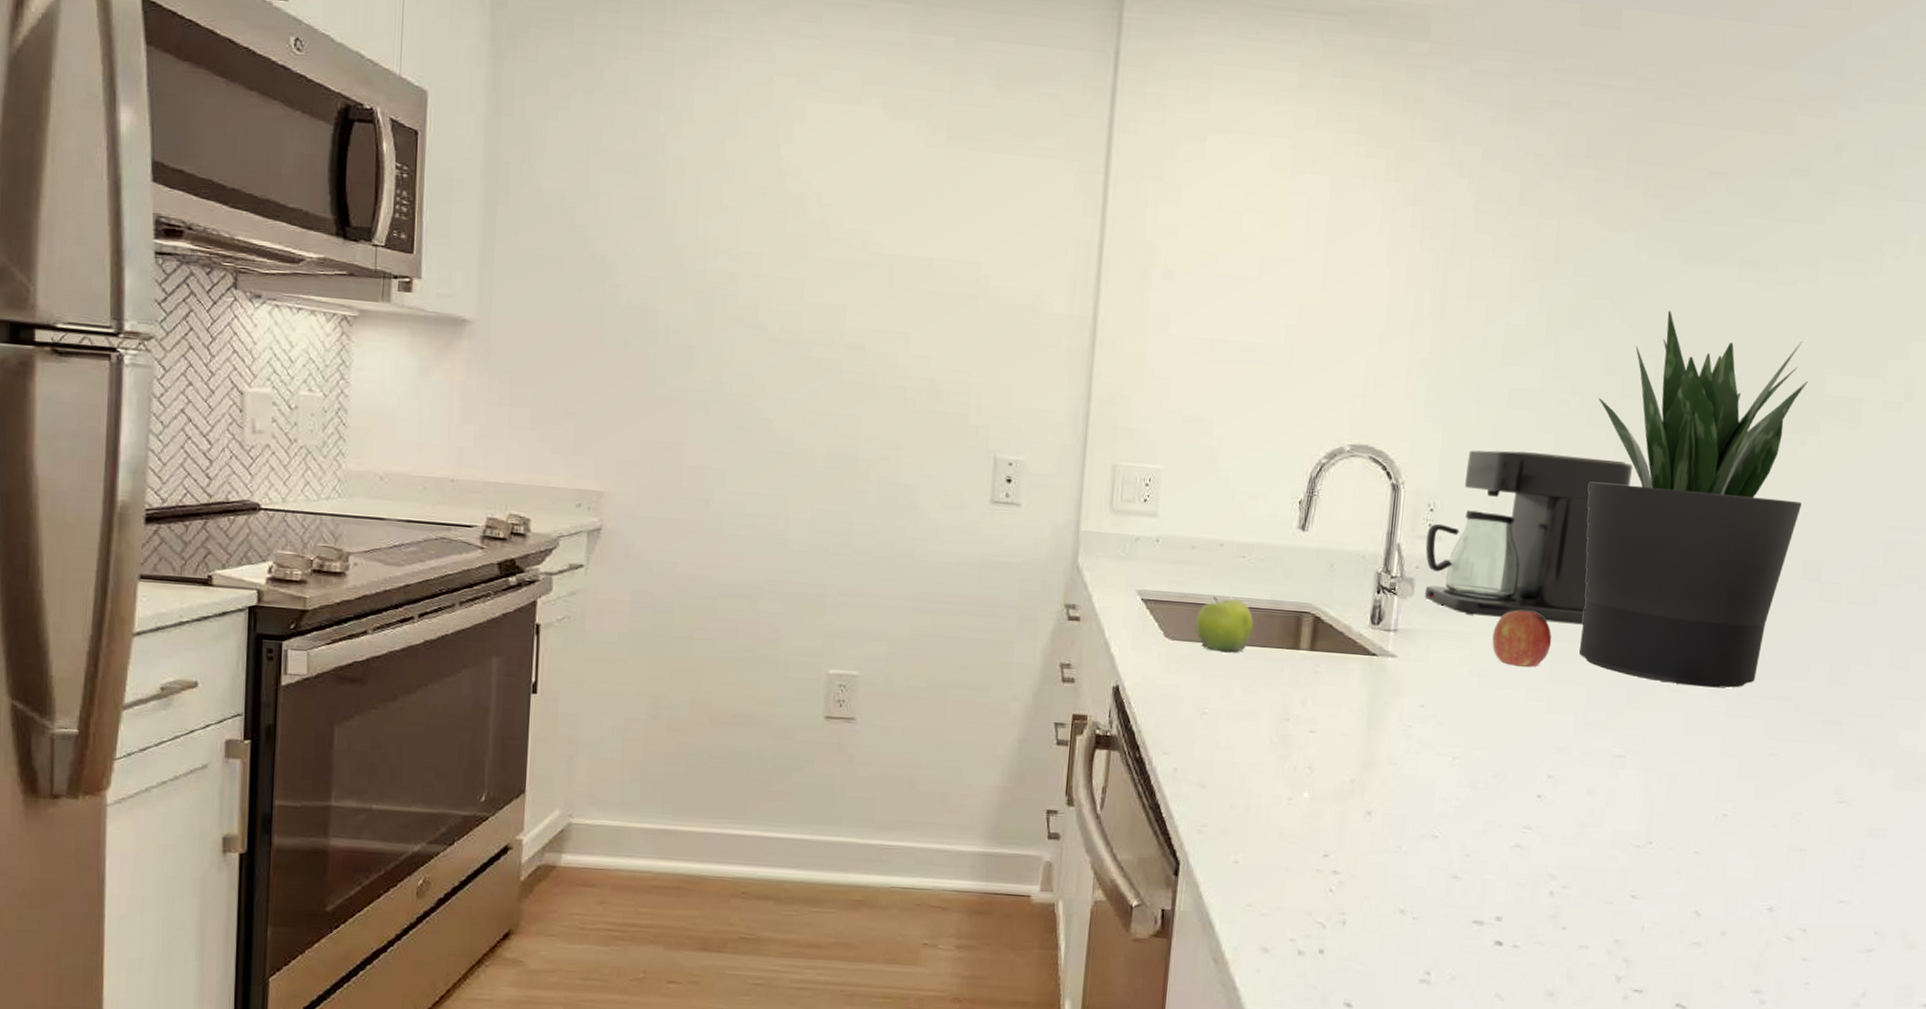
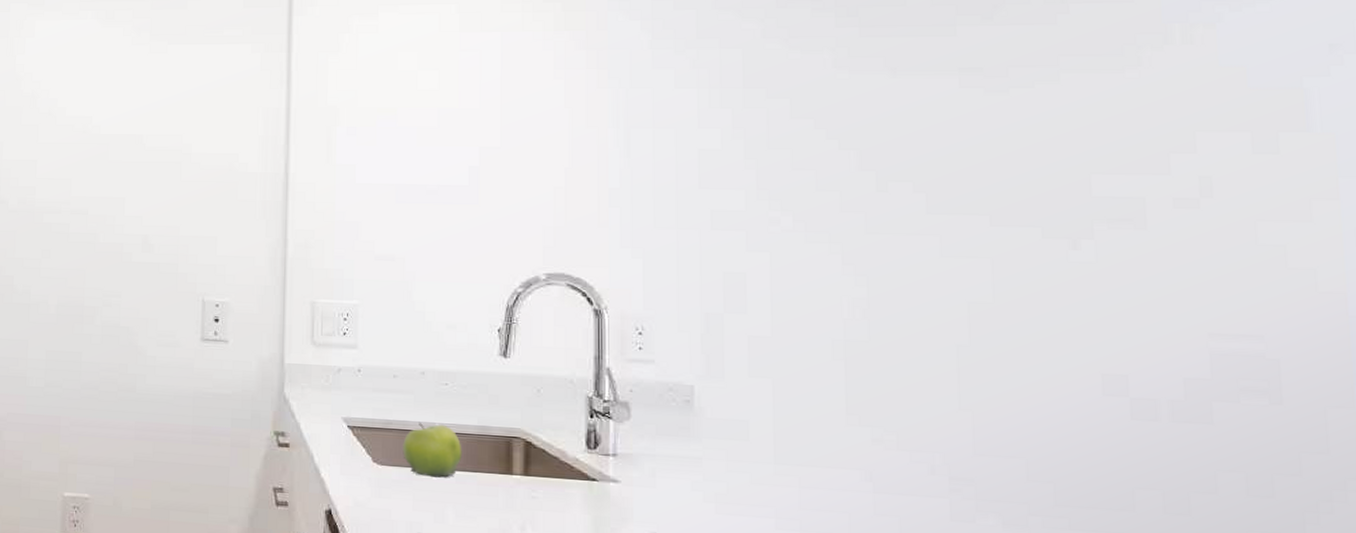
coffee maker: present [1424,450,1633,625] -> none [638,272,867,448]
fruit: present [1492,610,1552,667] -> none [726,433,797,493]
planter: present [1578,310,1808,689] -> none [815,123,1087,519]

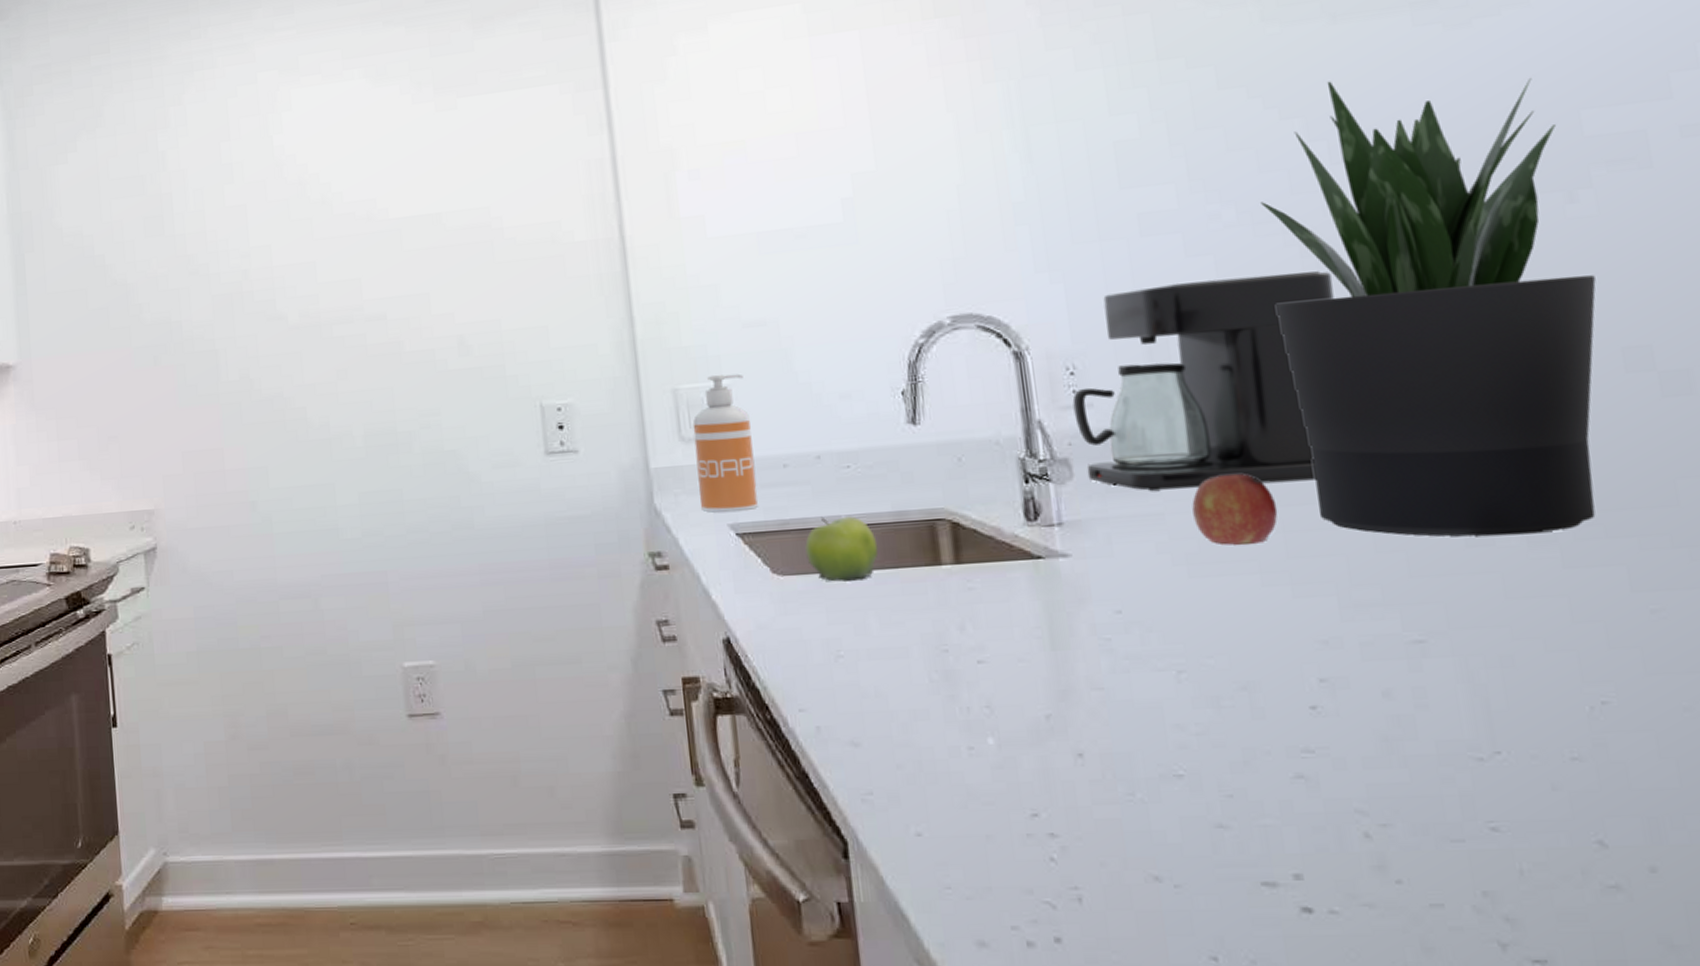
soap dispenser: none [321,295,371,409] -> present [692,374,759,513]
coffee maker: none [638,272,867,448] -> present [1072,271,1334,492]
fruit: none [726,433,797,493] -> present [1192,474,1278,545]
planter: none [815,123,1087,519] -> present [1261,78,1596,537]

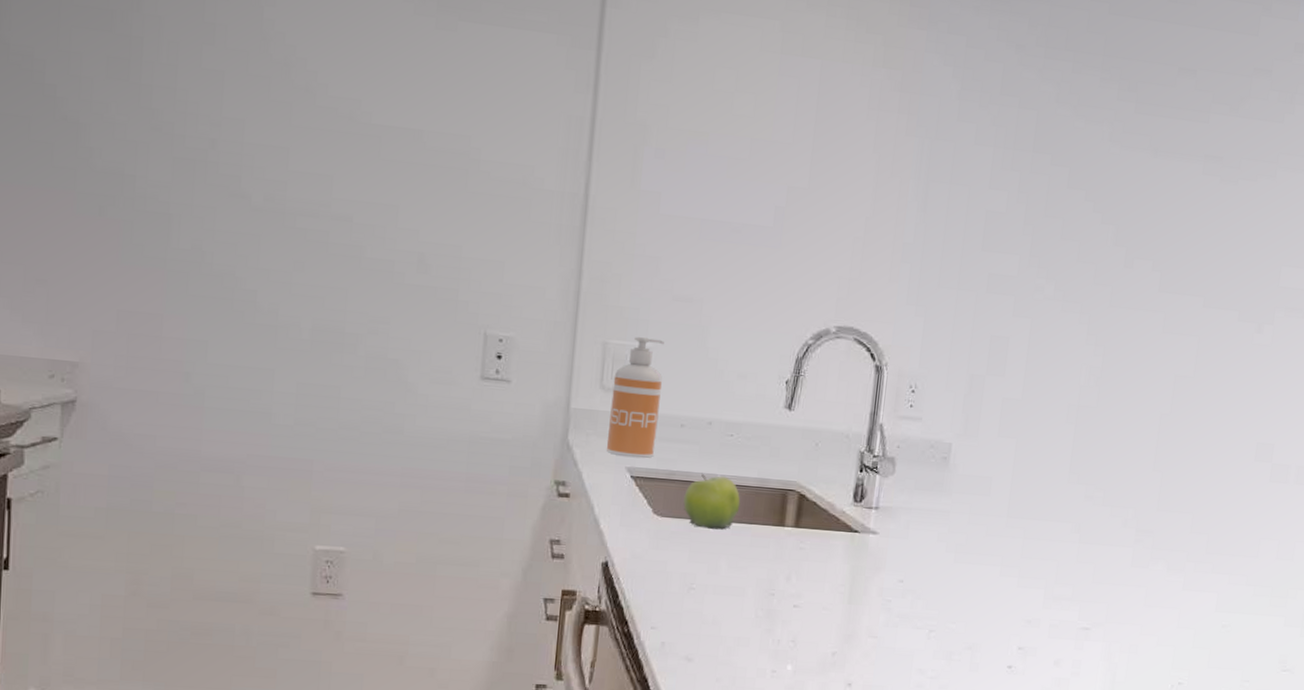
coffee maker: present [1072,271,1334,492] -> none [905,333,1103,503]
fruit: present [1192,474,1278,545] -> none [968,489,1025,544]
planter: present [1261,78,1596,537] -> none [1049,202,1265,564]

